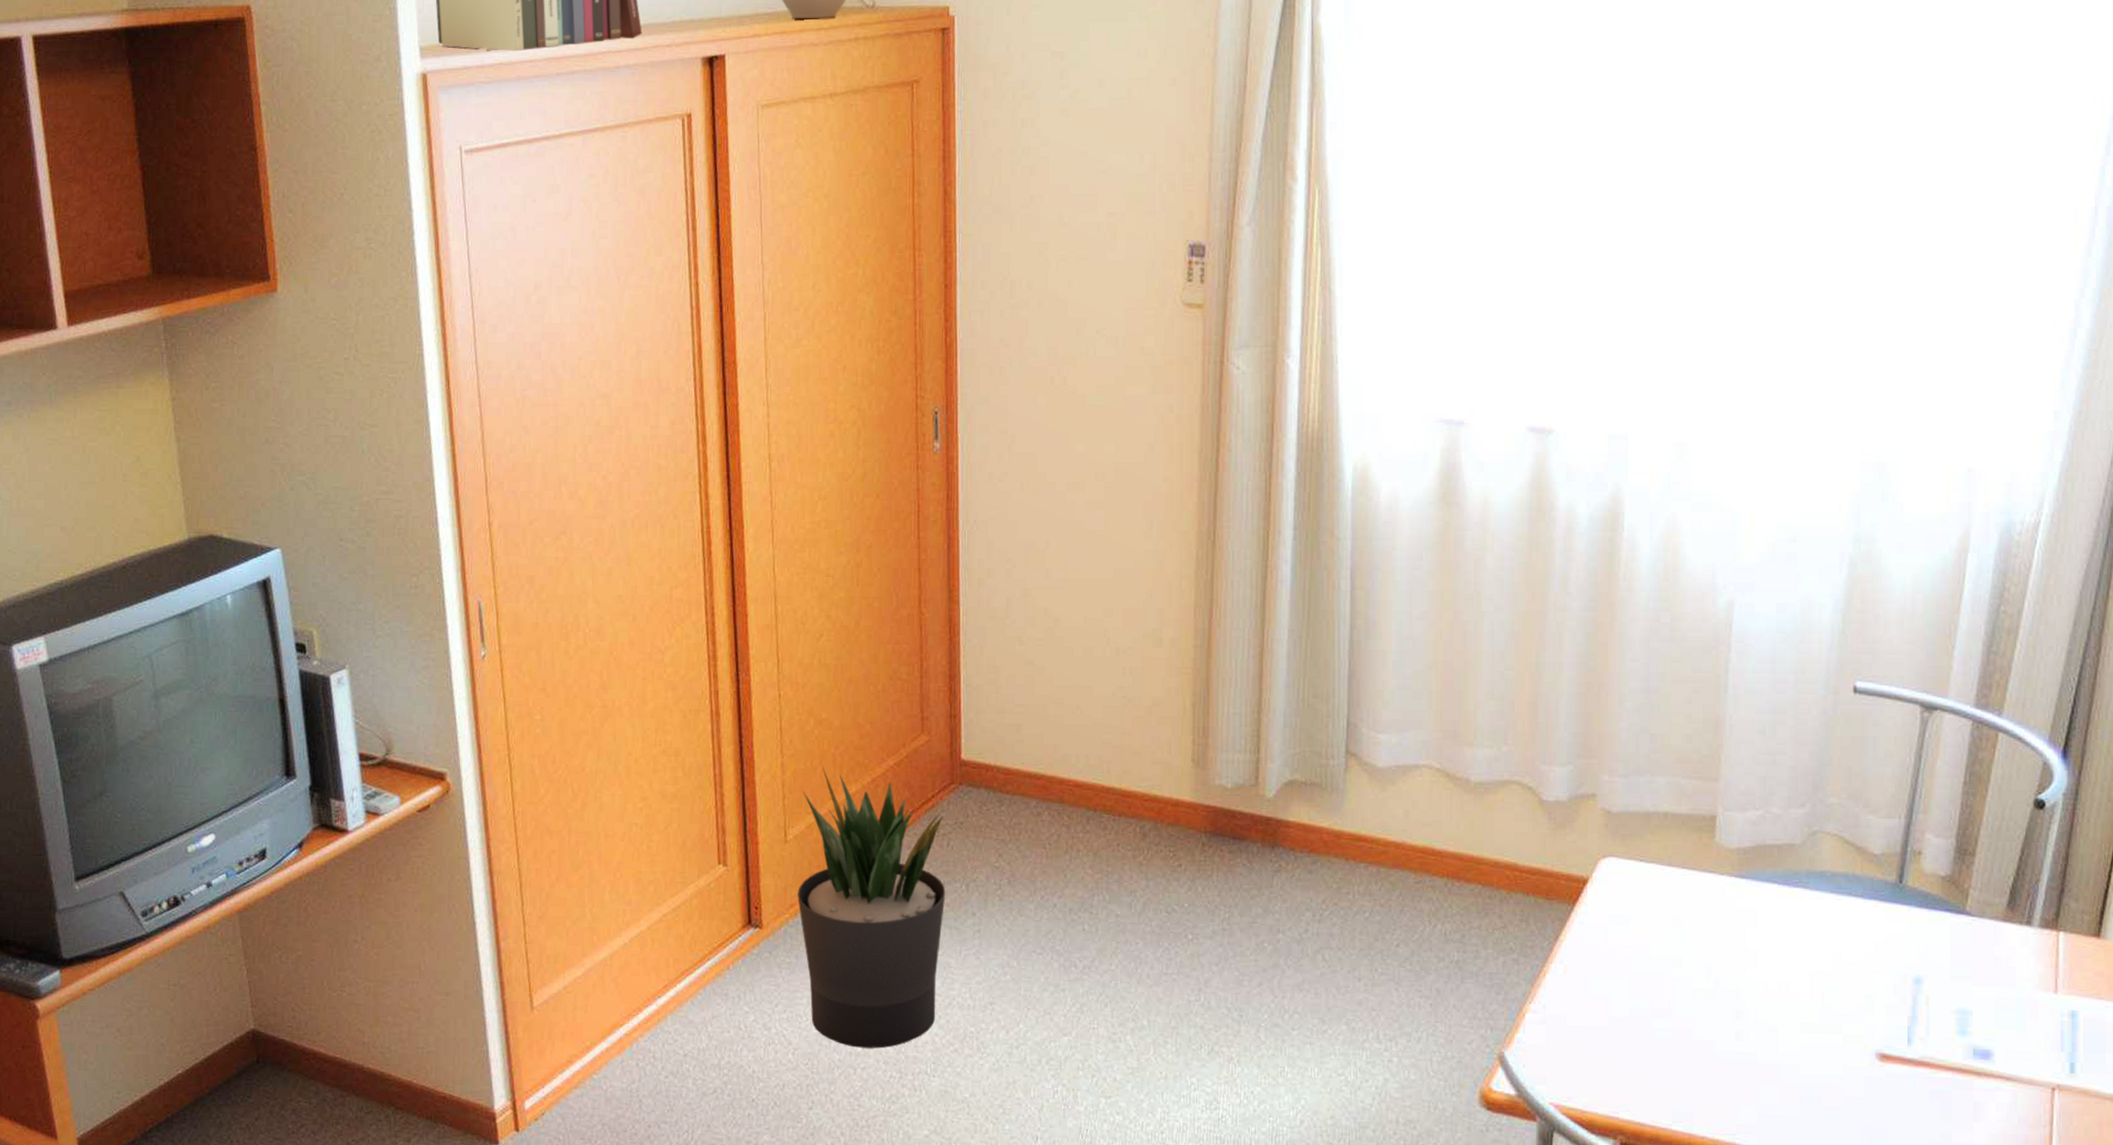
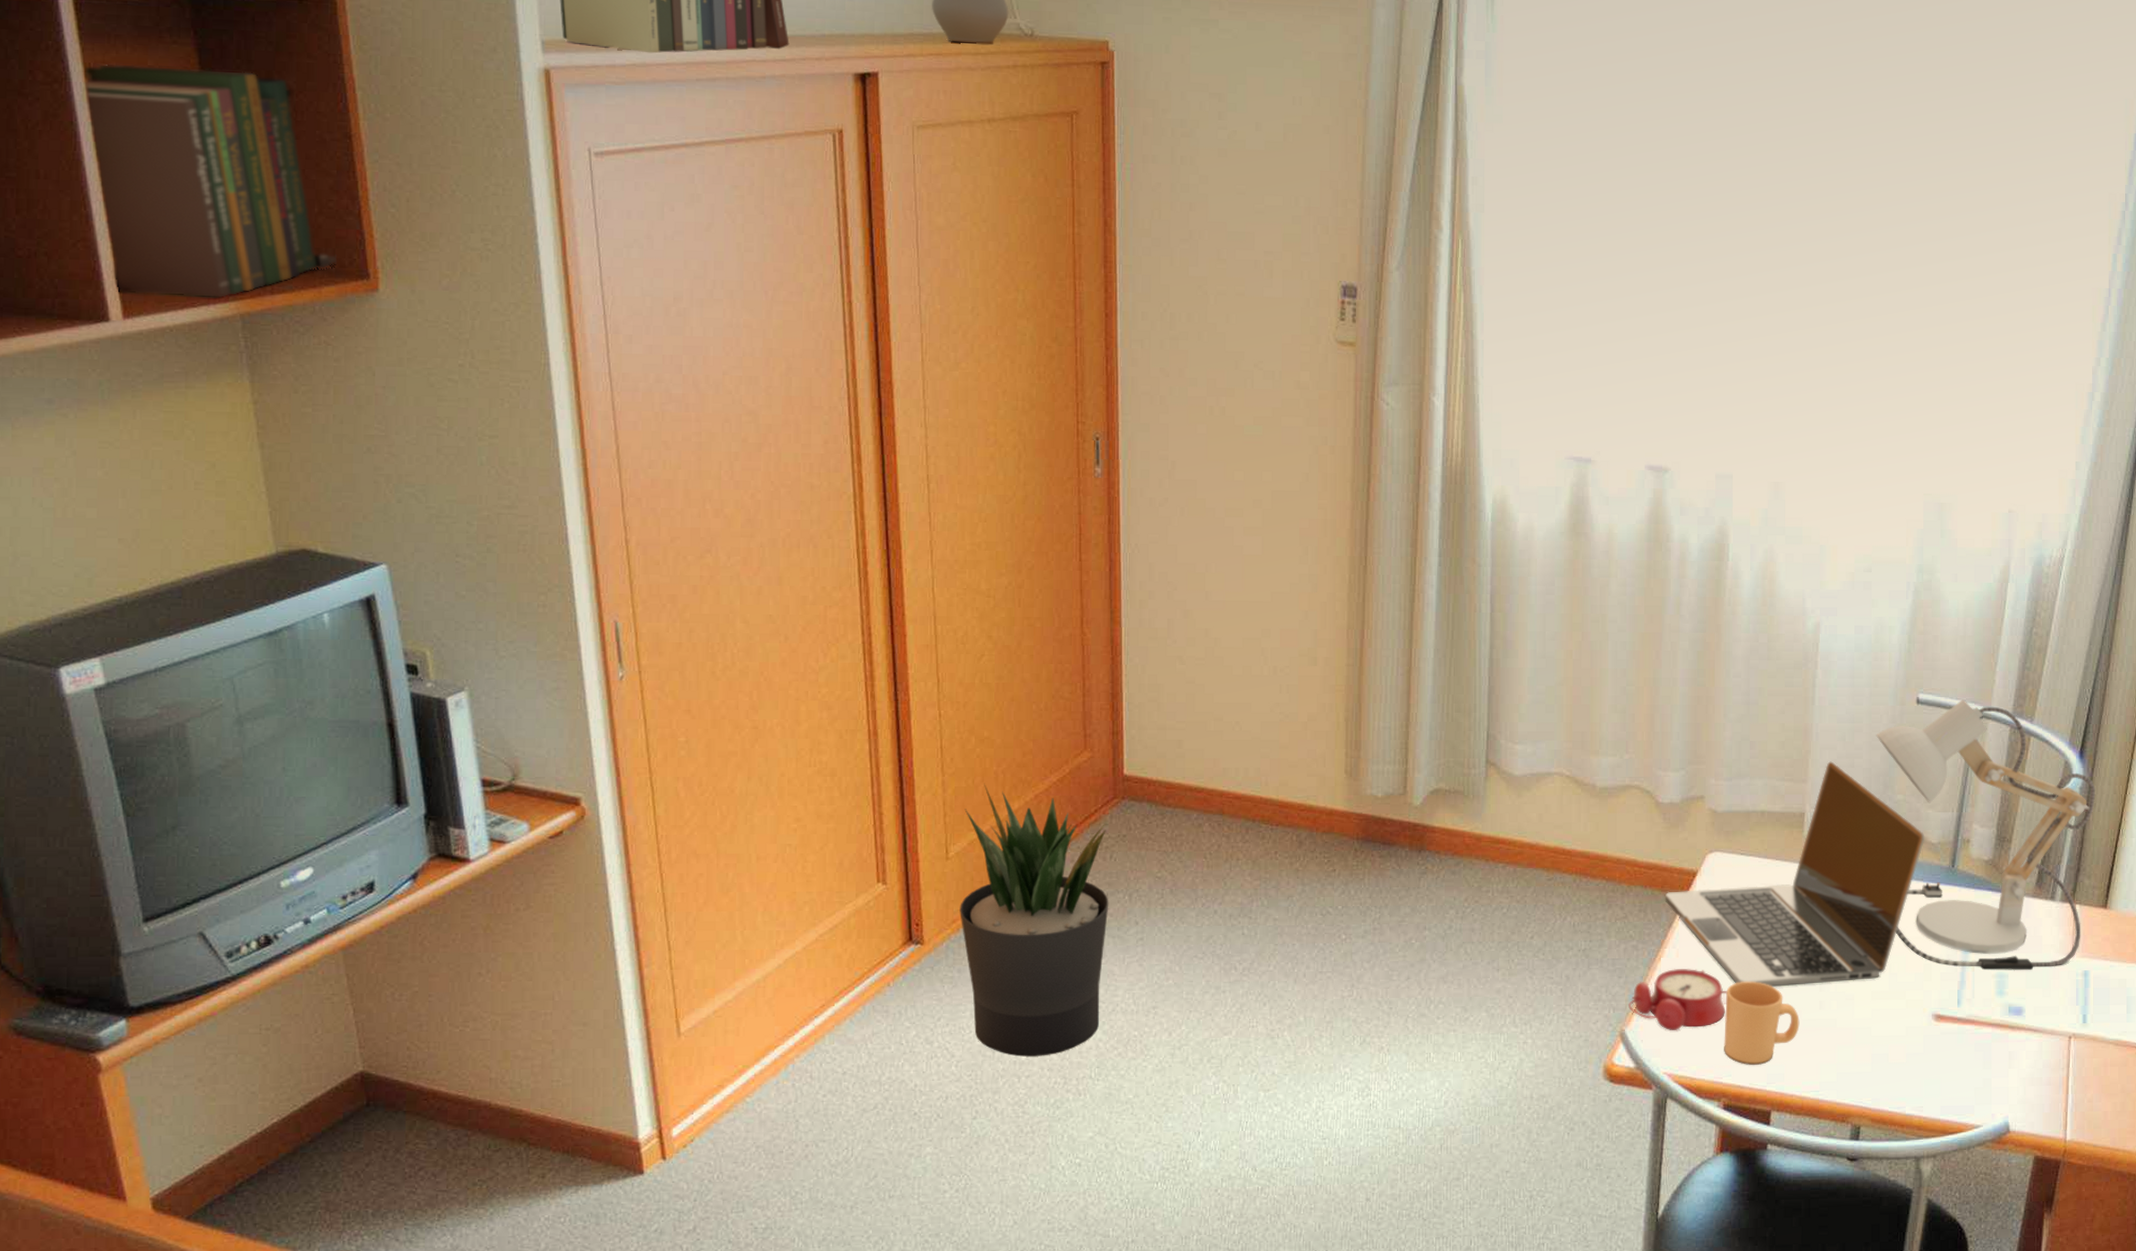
books: none [41,95,243,304] -> present [84,64,338,298]
alarm clock: none [1508,987,1624,1056] -> present [1628,969,1727,1030]
laptop: none [1550,757,1866,1013] -> present [1664,761,1925,987]
mug: none [1621,1005,1712,1101] -> present [1724,981,1800,1065]
desk lamp: none [1803,688,2084,1007] -> present [1876,699,2096,971]

